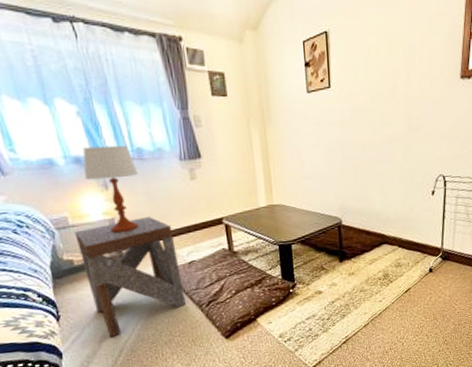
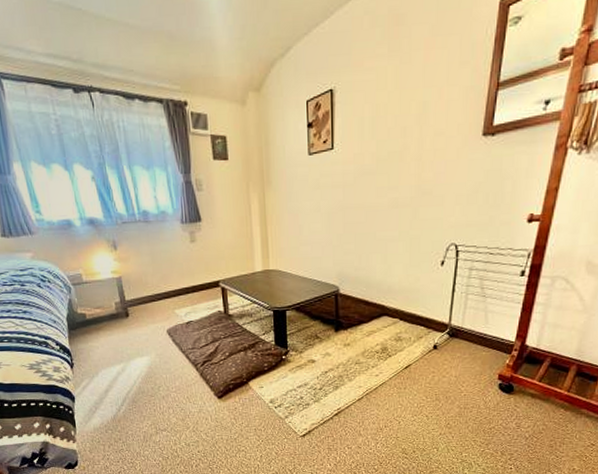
side table: present [74,217,186,338] -> none [87,277,182,387]
table lamp: present [83,145,139,234] -> none [96,208,144,291]

